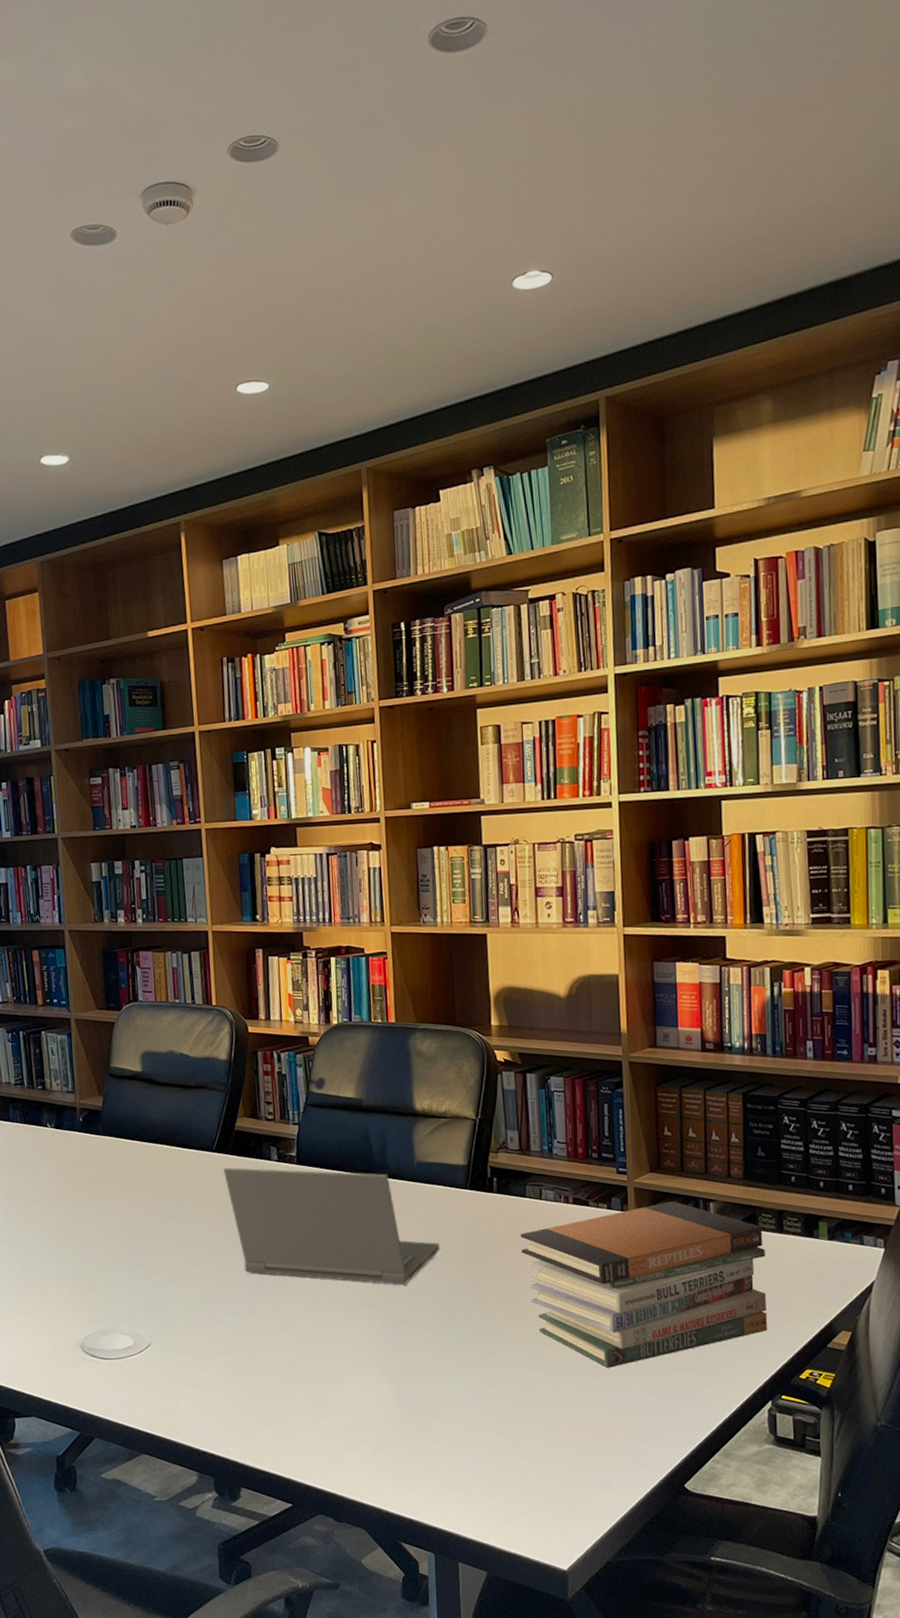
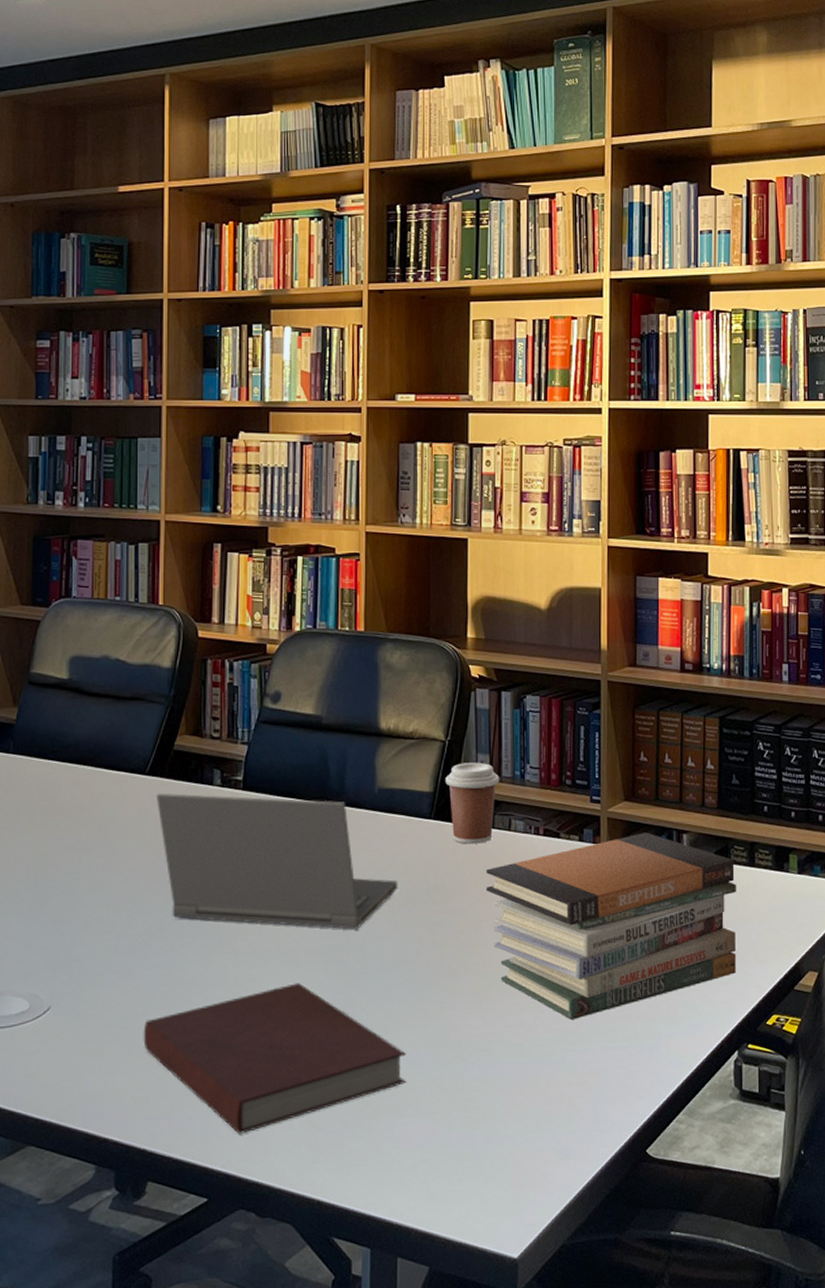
notebook: none [228,1329,458,1453] -> present [143,983,406,1134]
coffee cup: none [478,1138,529,1211] -> present [445,762,500,844]

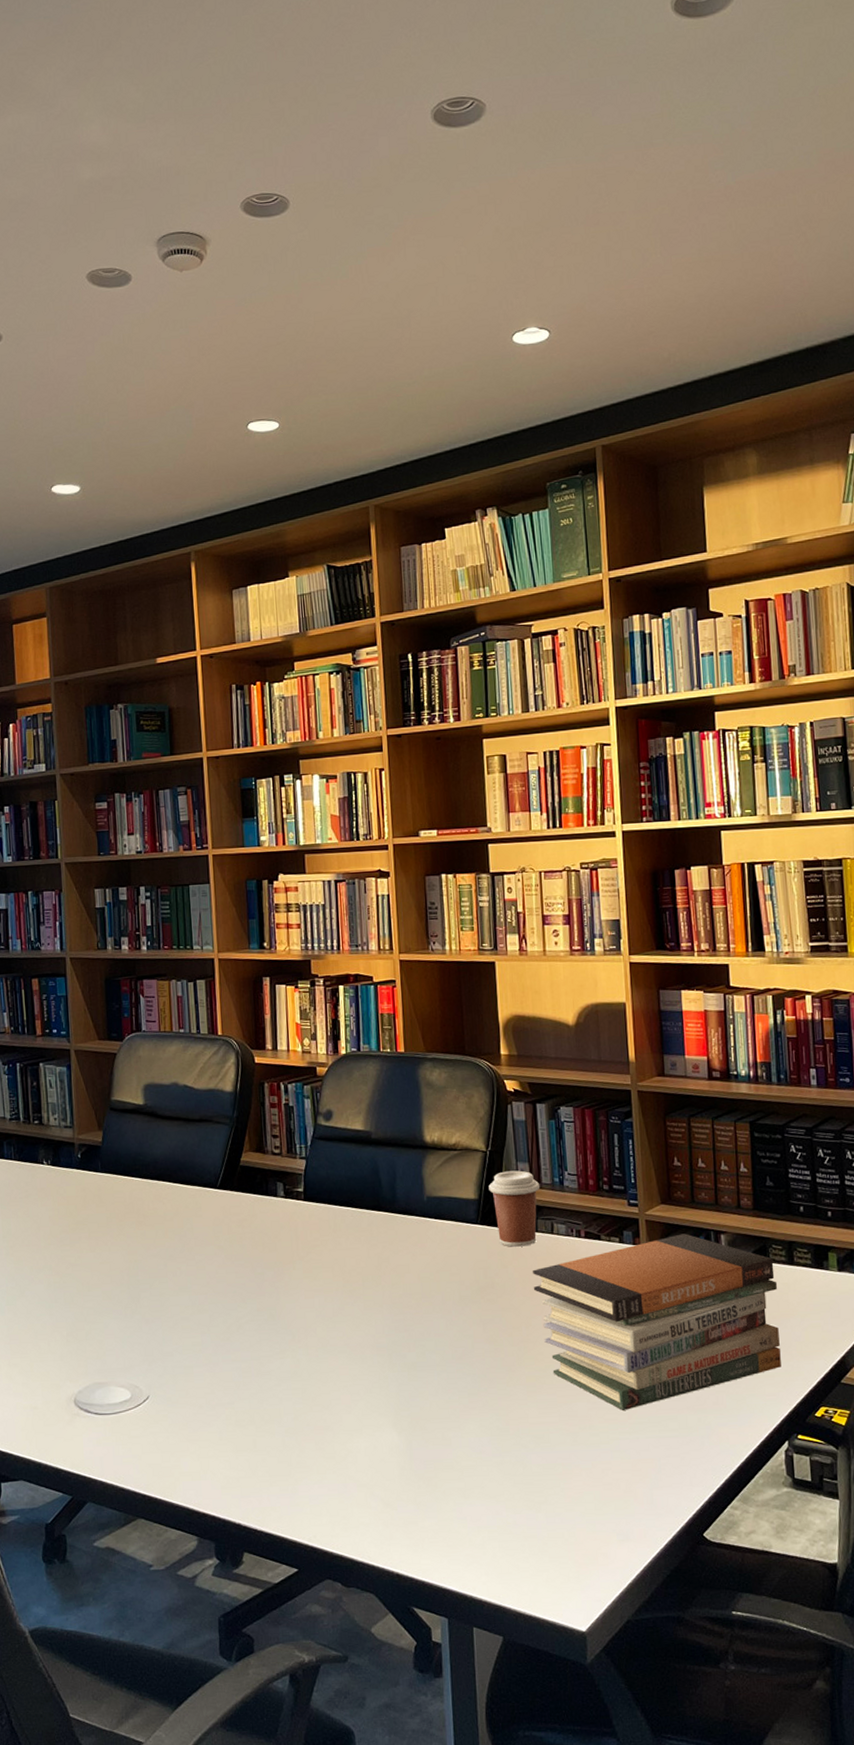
notebook: present [143,983,406,1134] -> none [230,1375,471,1512]
laptop computer: present [157,792,398,929] -> none [228,1204,452,1327]

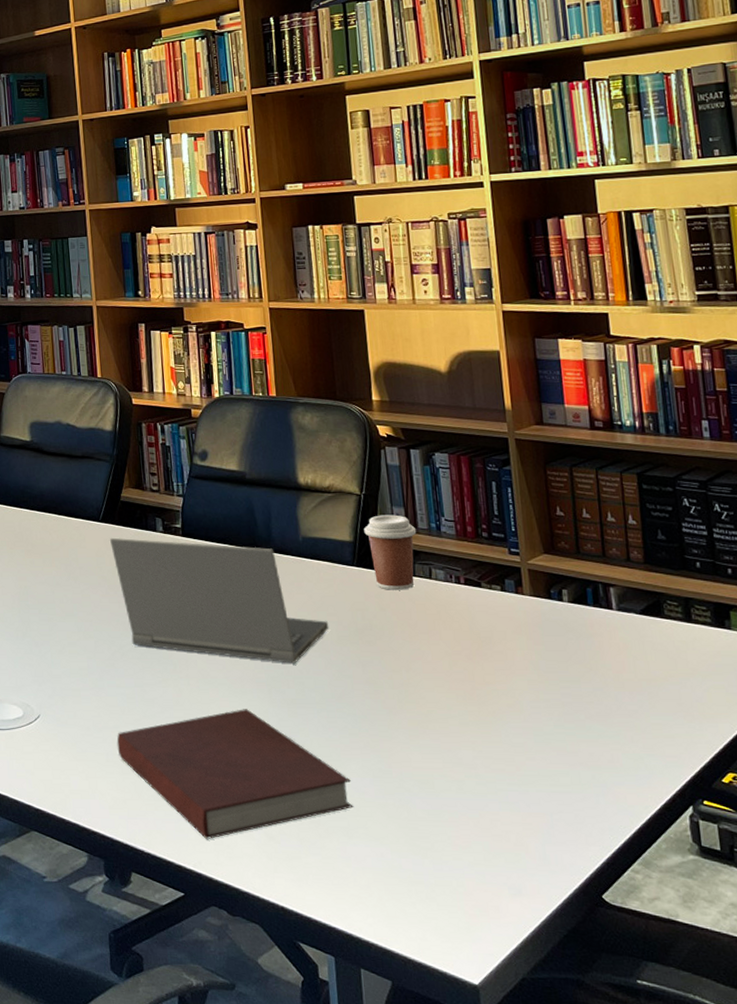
laptop computer: none [228,1204,452,1327] -> present [110,537,329,663]
notebook: none [230,1375,471,1512] -> present [116,709,353,839]
book stack: present [532,1233,781,1410] -> none [410,585,682,761]

